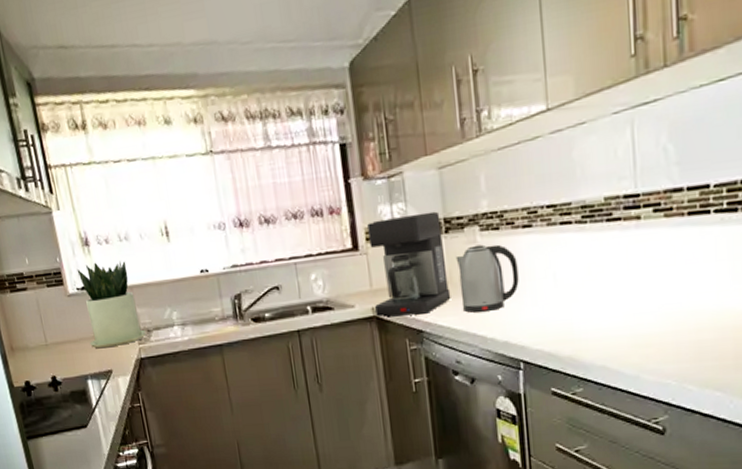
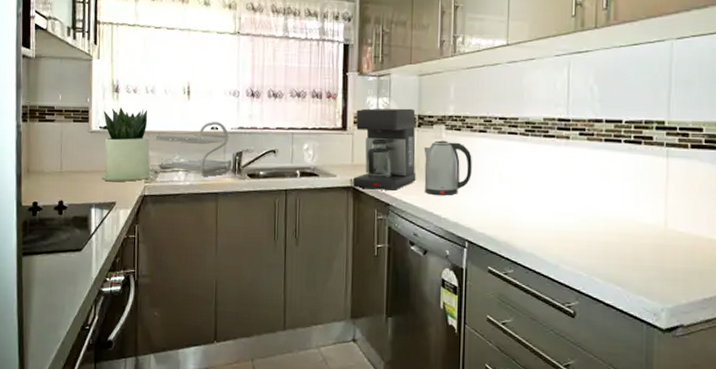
dish rack: none [138,263,232,328] -> present [154,122,233,176]

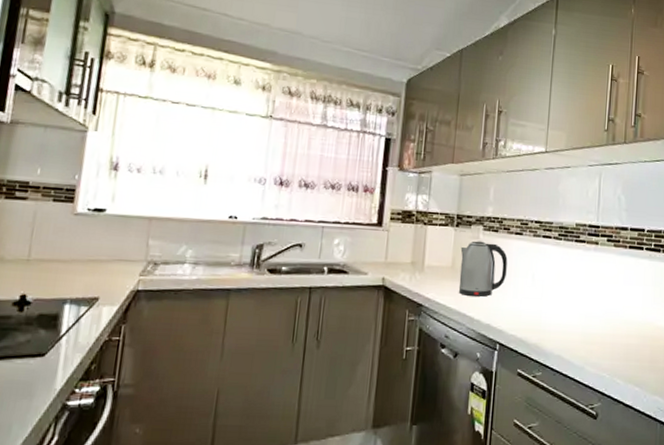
planter: present [101,107,154,182] -> none [82,187,153,274]
dish rack: present [154,122,233,176] -> none [157,210,251,270]
coffee maker: present [353,108,416,190] -> none [385,205,455,291]

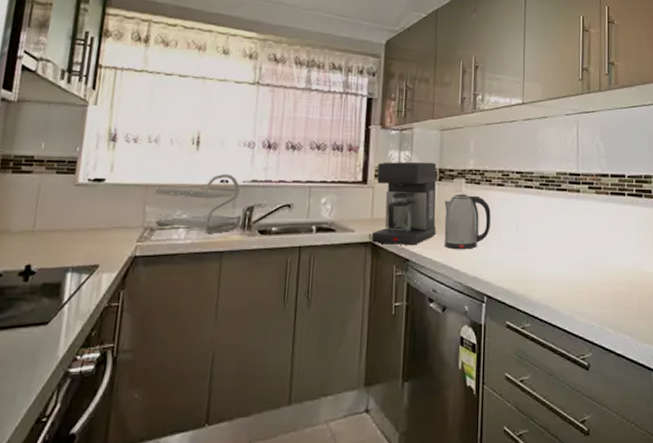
dish rack: none [157,210,251,270] -> present [153,174,242,233]
coffee maker: none [385,205,455,291] -> present [372,161,437,245]

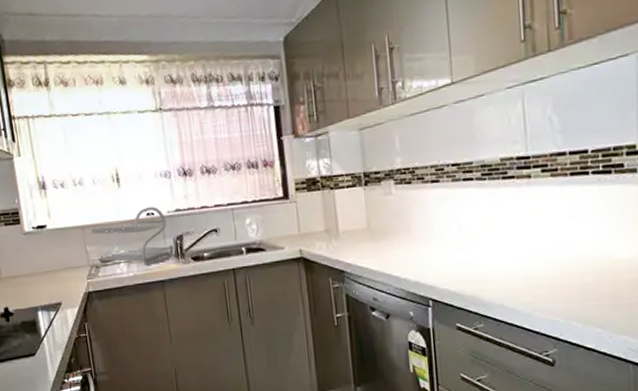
coffee maker: present [372,161,437,245] -> none [297,166,369,258]
kettle: present [444,194,491,249] -> none [373,196,428,256]

